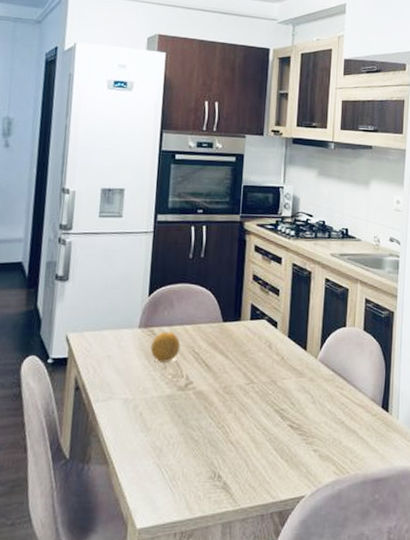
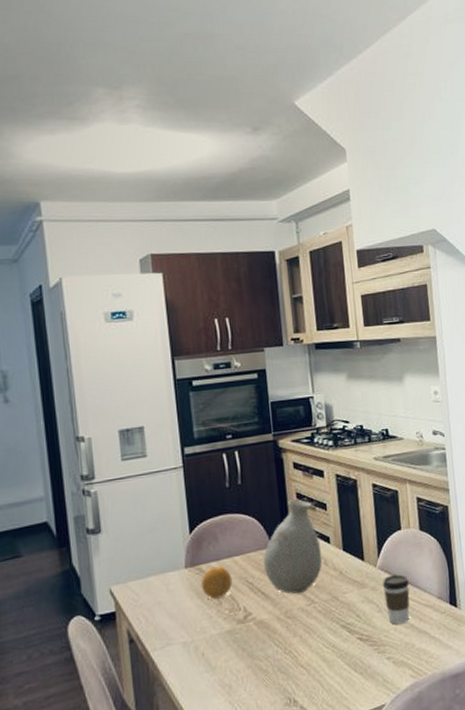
vase: none [212,280,268,372] -> present [263,499,322,594]
coffee cup: none [320,370,347,419] -> present [382,574,410,625]

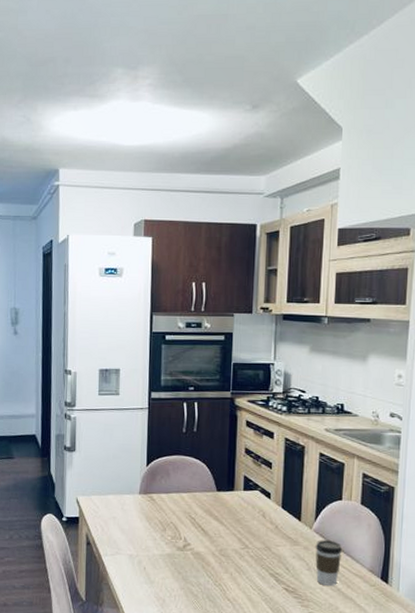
fruit: present [201,566,233,599] -> none [150,498,178,525]
vase: present [263,499,322,594] -> none [207,453,262,538]

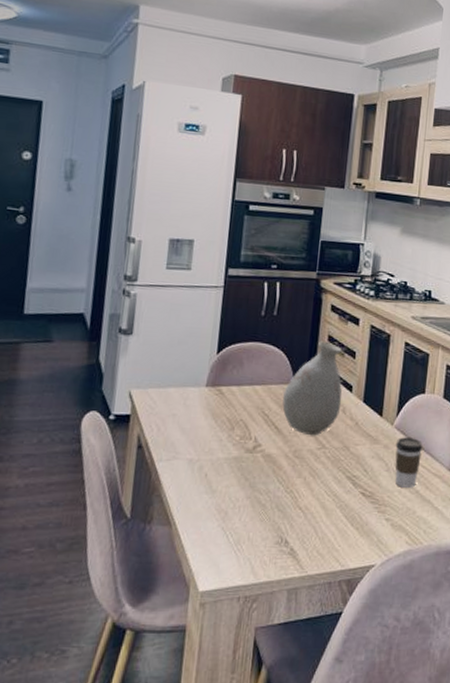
vase: none [207,453,262,538] -> present [282,341,342,436]

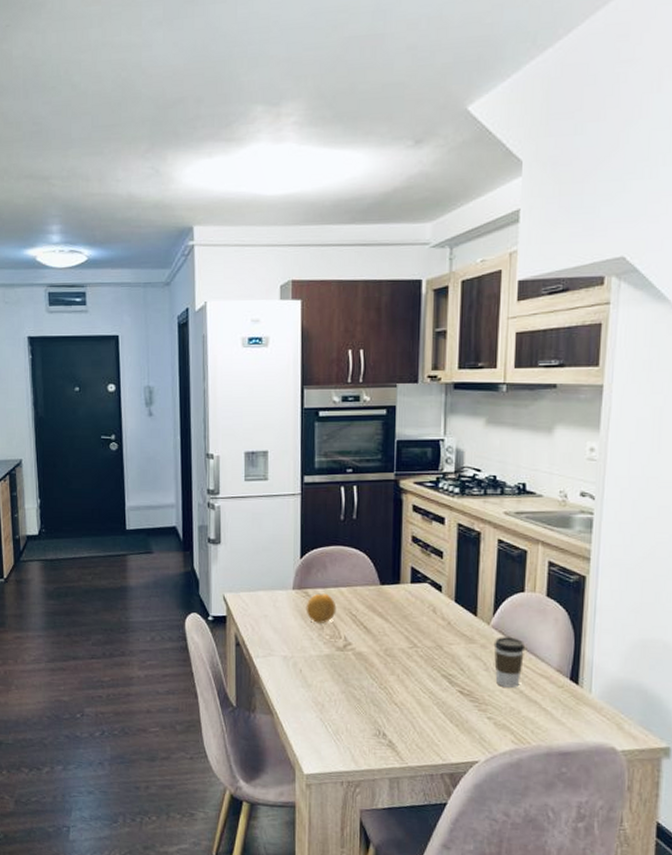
fruit: none [217,391,250,423] -> present [306,593,337,623]
vase: present [282,341,342,436] -> none [369,542,432,636]

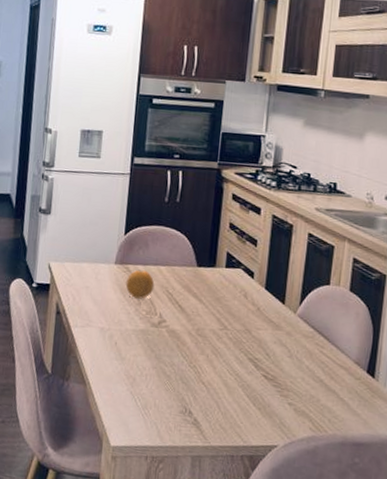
coffee cup: present [493,637,526,688] -> none [297,326,328,377]

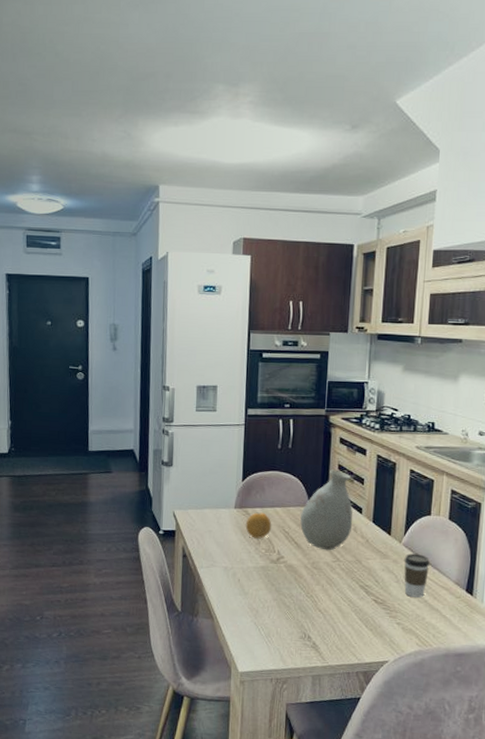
vase: none [185,228,244,317] -> present [300,469,353,551]
coffee cup: none [297,326,328,377] -> present [404,553,430,598]

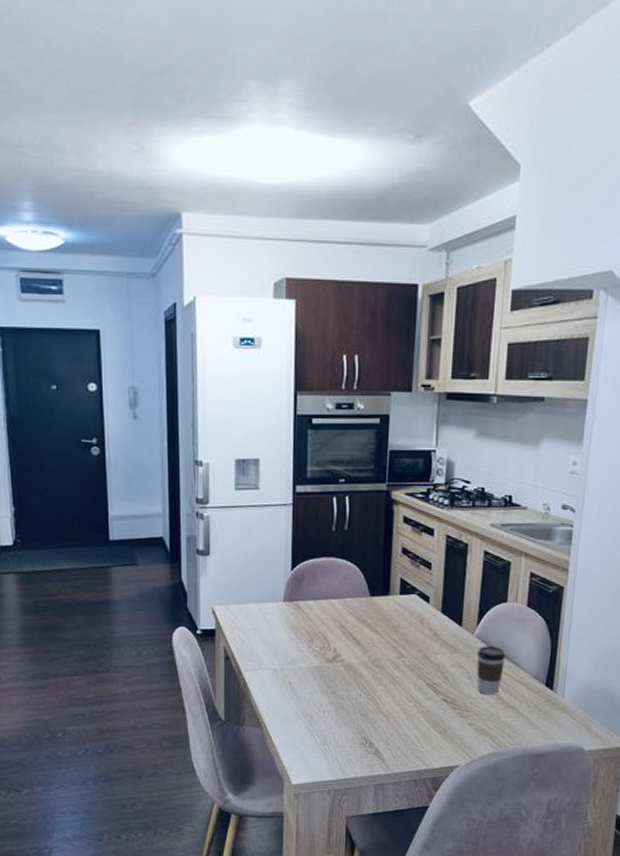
fruit: present [245,512,272,539] -> none [296,605,327,635]
vase: present [300,469,353,551] -> none [359,553,419,646]

